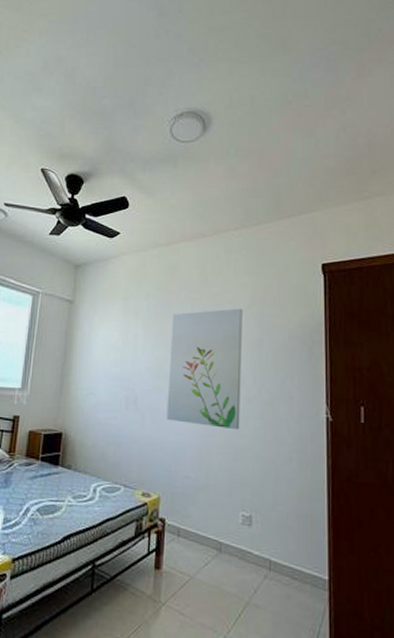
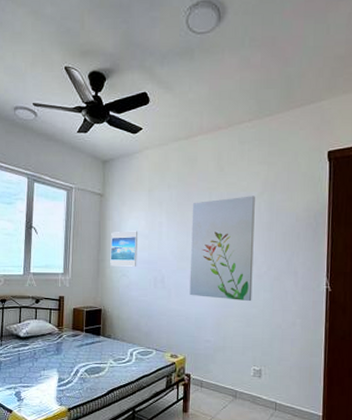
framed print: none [76,342,110,384] -> present [110,231,138,267]

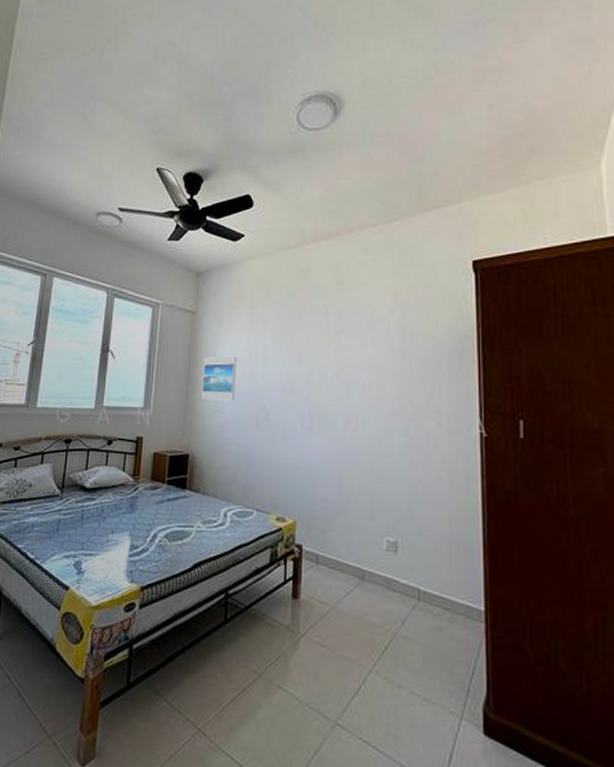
wall art: present [189,196,255,302] -> none [301,314,383,449]

